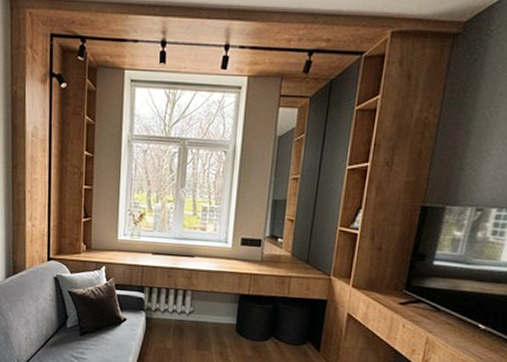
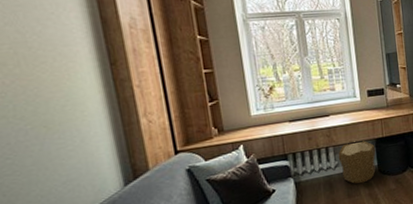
pouf: none [194,290,238,339] -> present [338,140,376,184]

